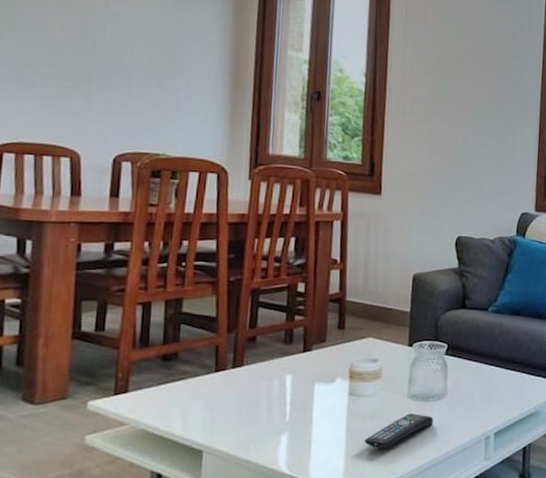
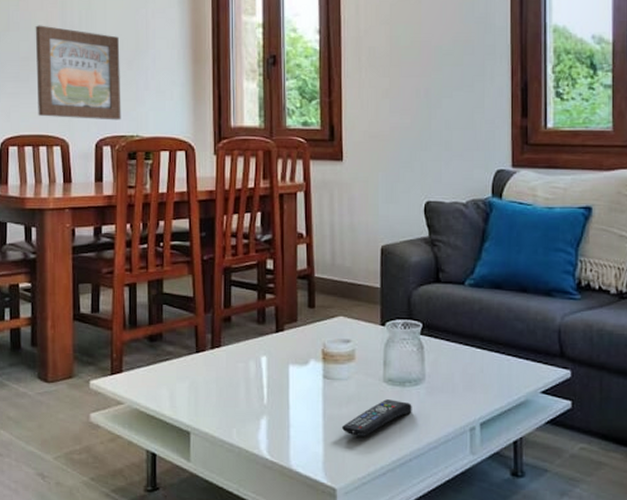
wall art: none [44,30,149,137] -> present [35,25,121,120]

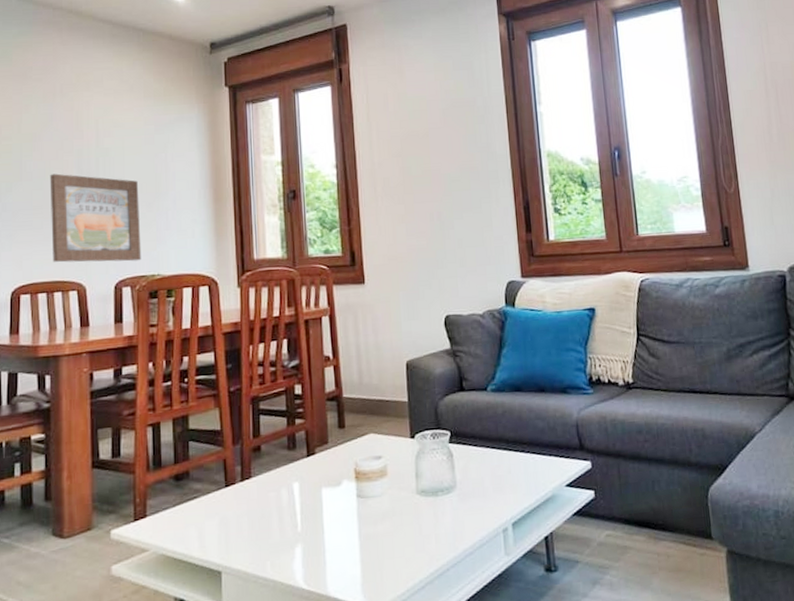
remote control: present [342,399,412,436] -> none [379,510,446,553]

